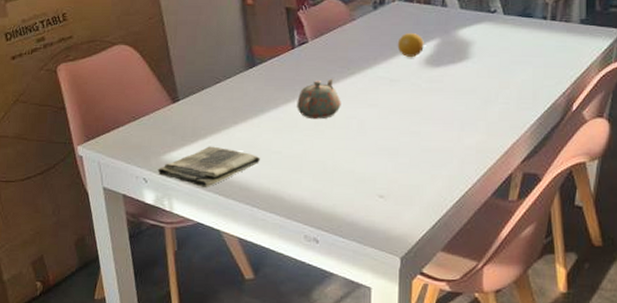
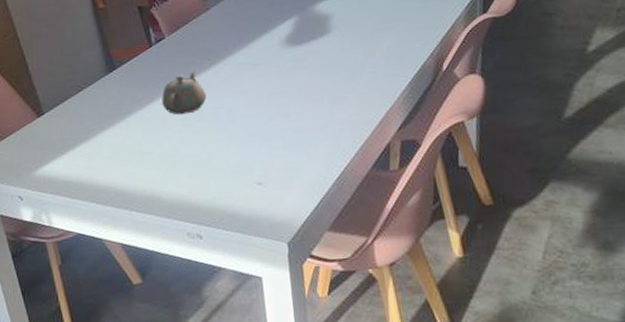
dish towel: present [157,146,260,187] -> none [31,155,132,198]
fruit: present [397,33,424,57] -> none [255,14,283,39]

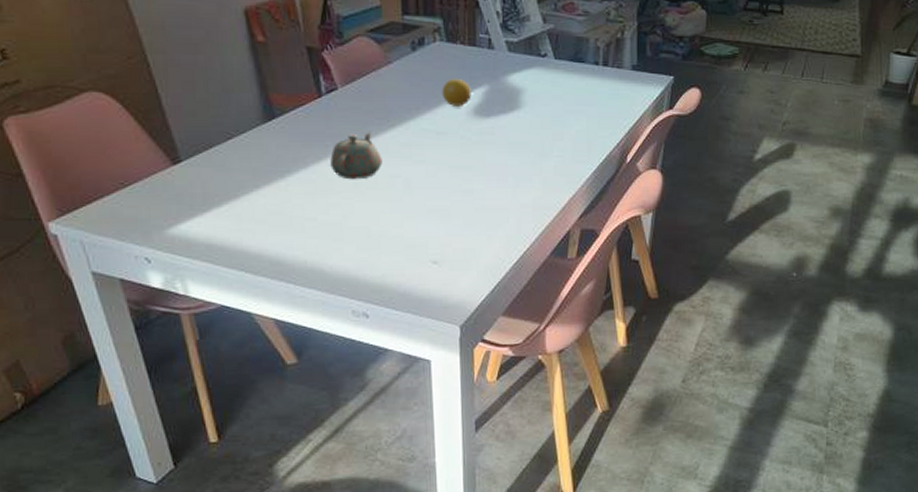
fruit: none [255,14,283,39] -> present [441,79,471,106]

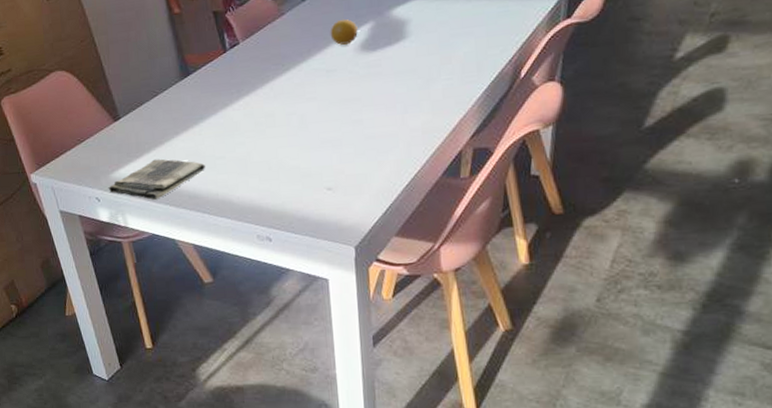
dish towel: none [162,215,292,264] -> present [108,159,205,200]
teapot: present [330,132,383,180] -> none [235,77,280,121]

